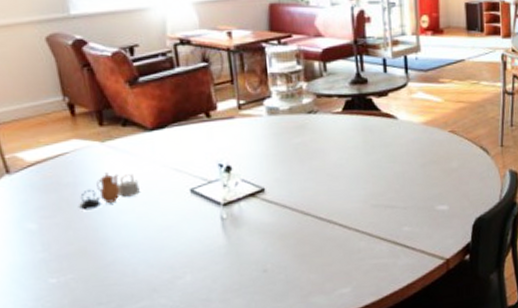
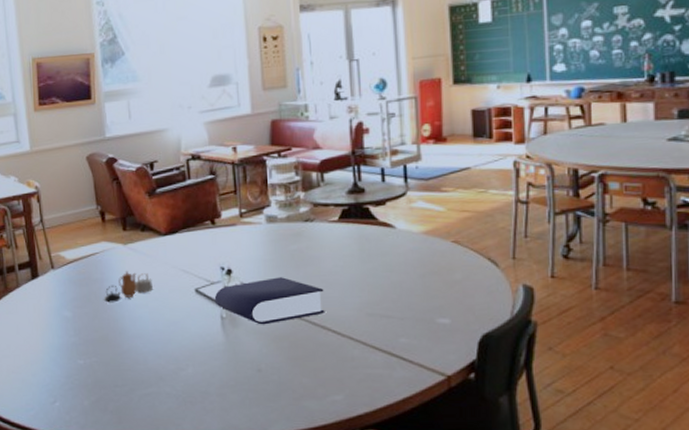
book: none [212,172,331,224] -> present [214,277,325,325]

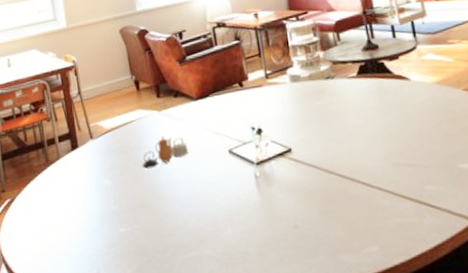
book: present [214,277,325,325] -> none [247,133,353,181]

